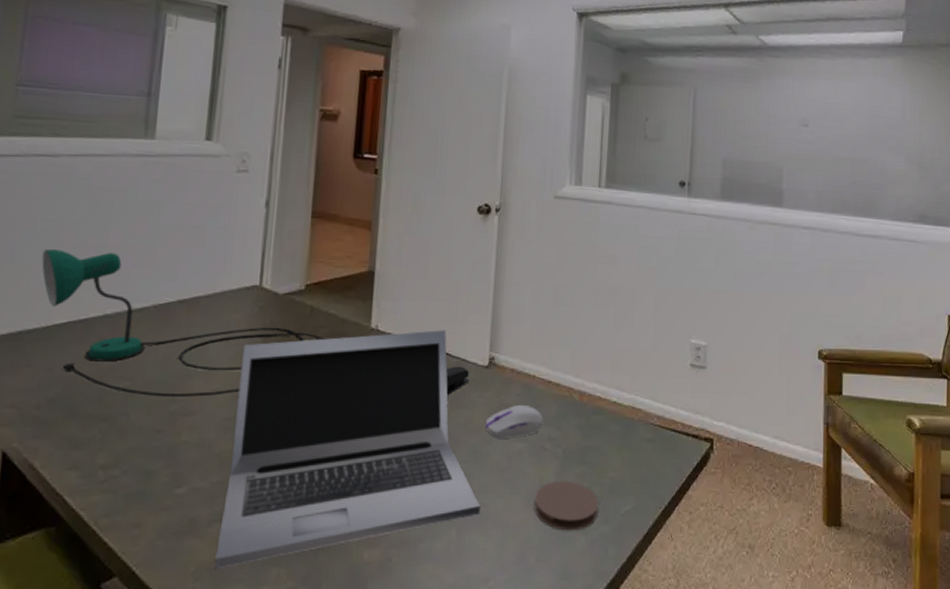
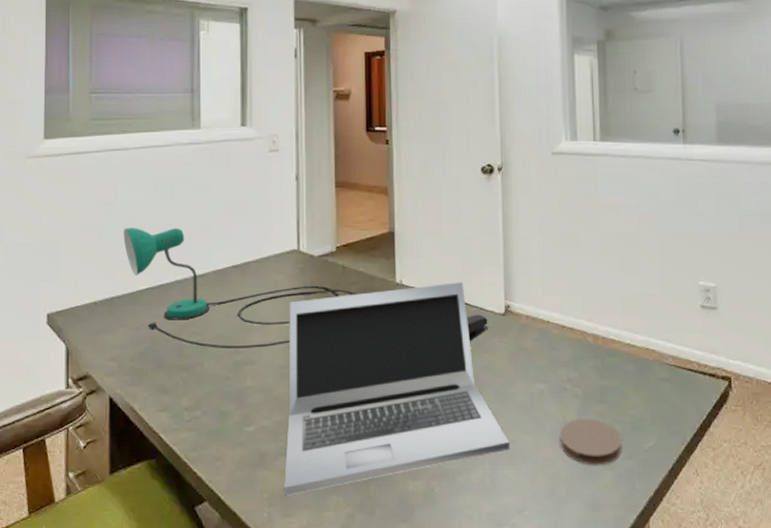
computer mouse: present [484,404,543,440] -> none [506,348,561,381]

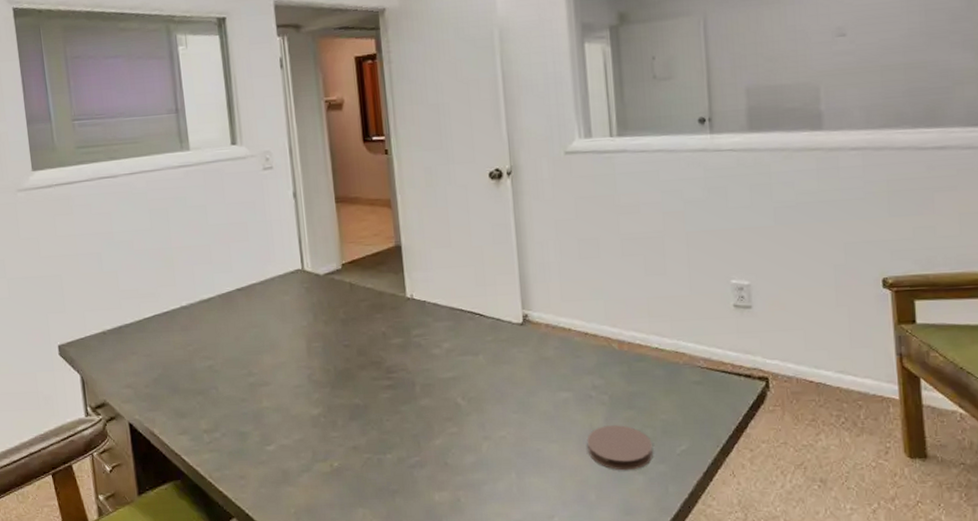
desk lamp: present [123,227,359,349] -> none [123,253,369,372]
laptop: present [284,282,510,496] -> none [298,293,536,510]
stapler: present [466,314,488,342] -> none [482,325,506,354]

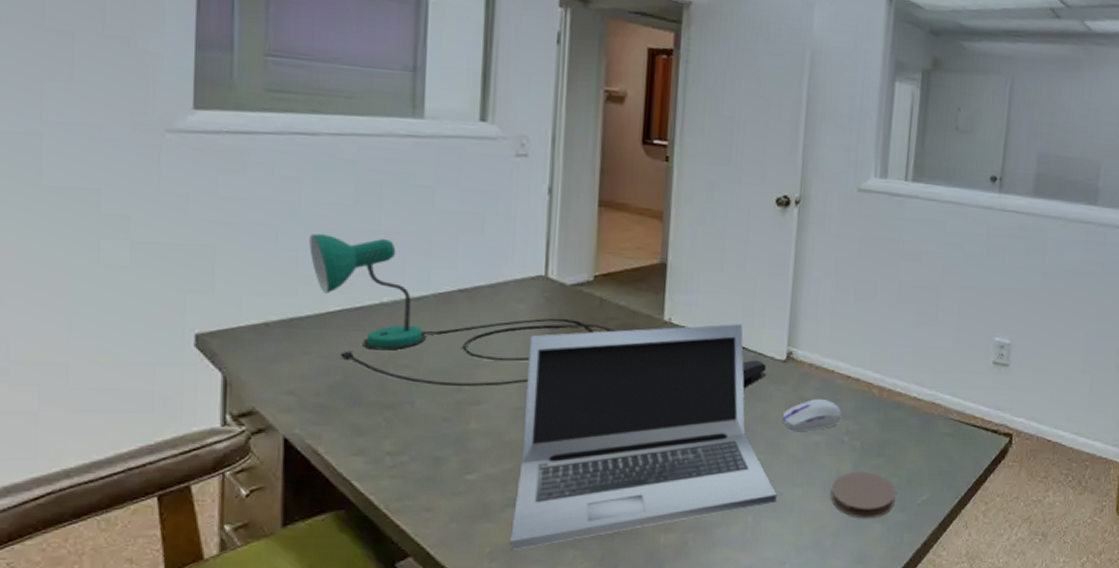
desk lamp: none [123,253,369,372] -> present [309,234,618,387]
laptop: none [298,293,536,510] -> present [510,324,777,550]
stapler: none [482,325,506,354] -> present [741,360,767,389]
computer mouse: none [527,356,585,390] -> present [782,398,842,432]

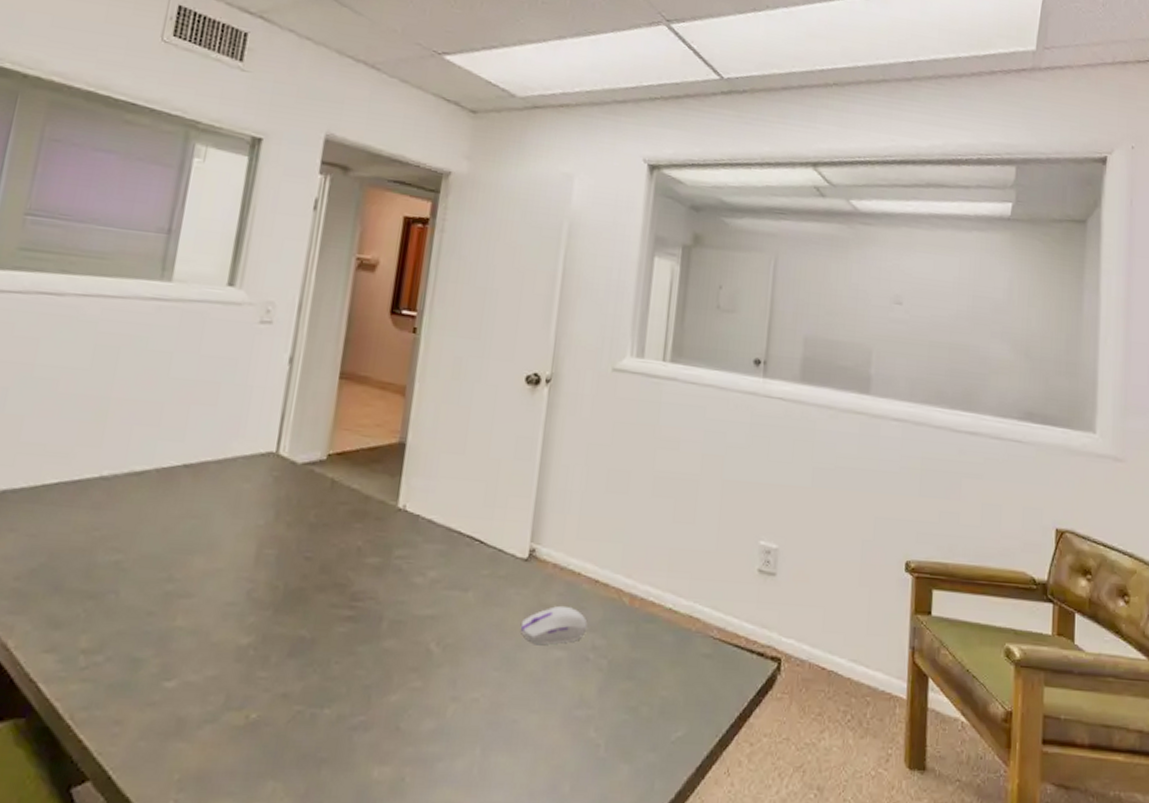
desk lamp: present [309,234,618,387] -> none [35,398,348,577]
laptop: present [510,324,777,550] -> none [202,514,510,778]
stapler: present [741,360,767,389] -> none [478,557,506,591]
coaster: present [830,472,895,518] -> none [571,697,646,757]

